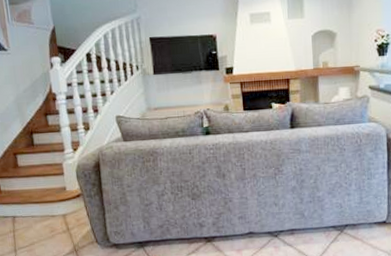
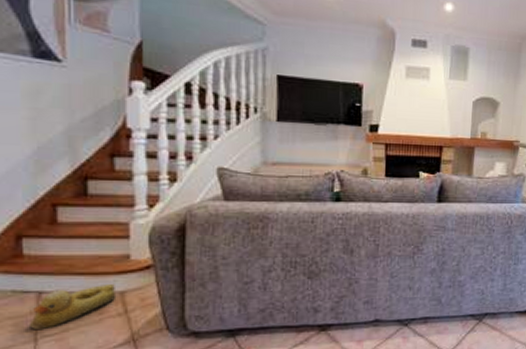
rubber duck: none [10,209,61,244] -> present [30,283,117,331]

